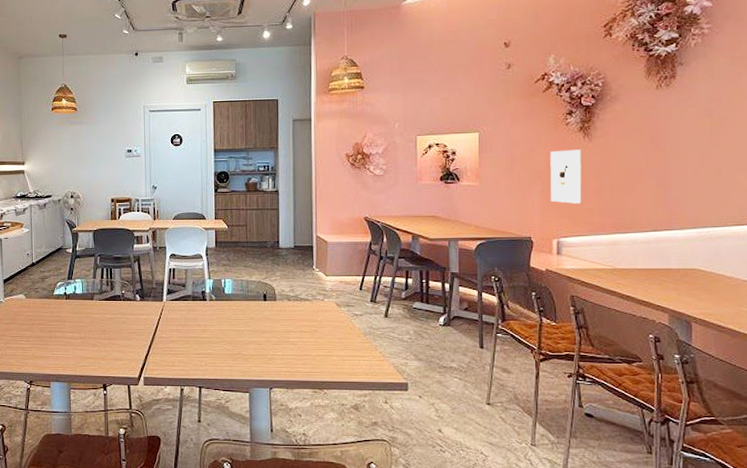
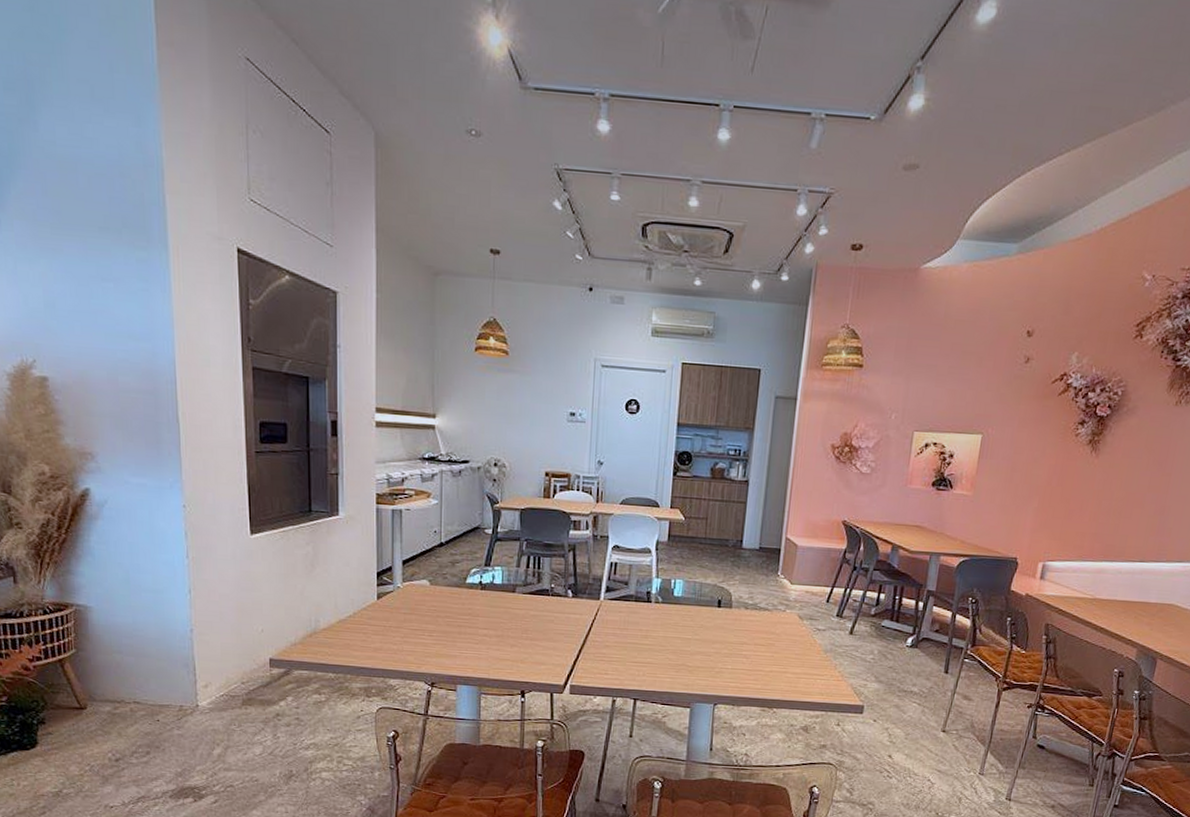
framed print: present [550,149,582,204] -> none [1044,464,1086,526]

